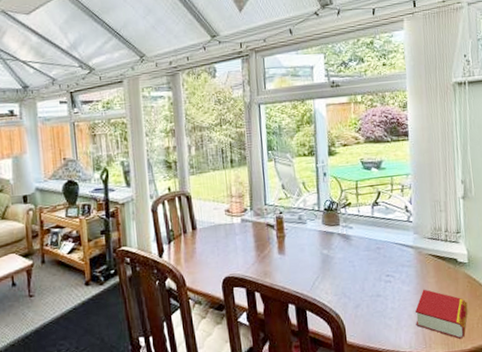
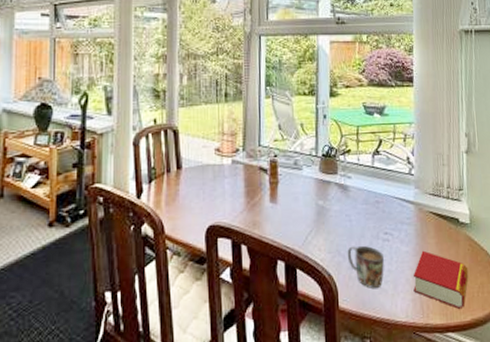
mug: none [352,287,388,324] -> present [347,245,384,288]

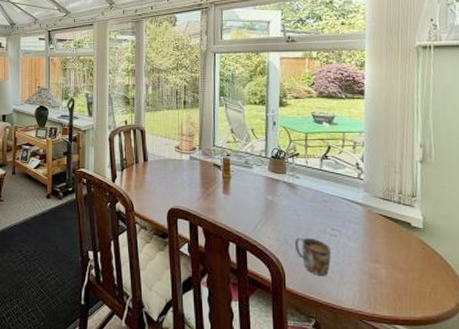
book: present [413,250,469,309] -> none [360,248,420,305]

